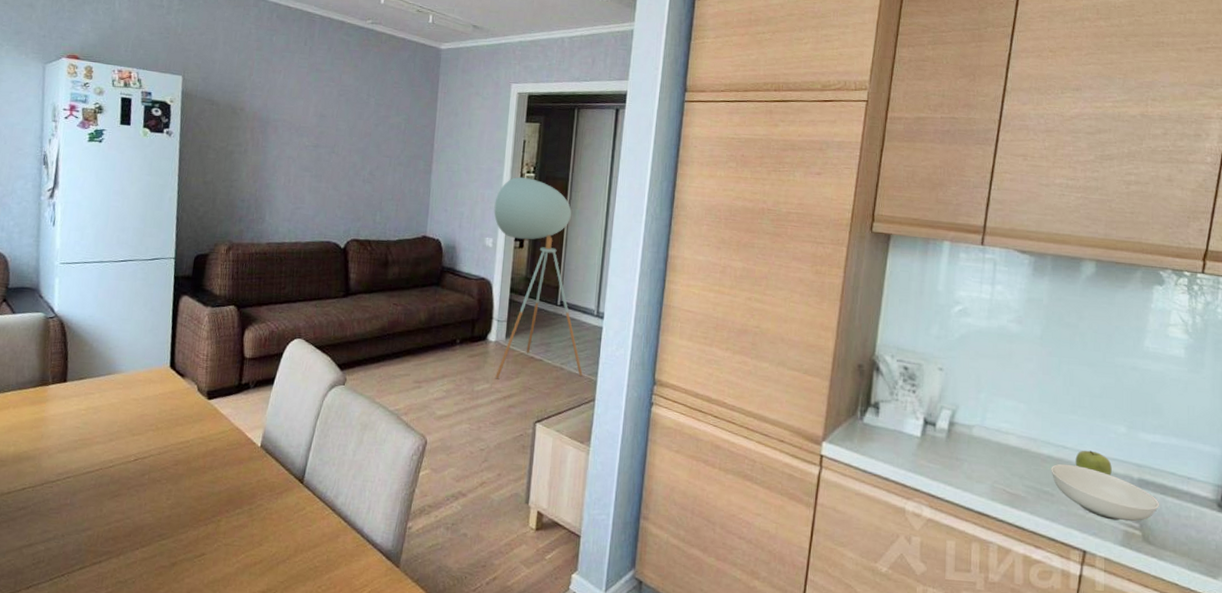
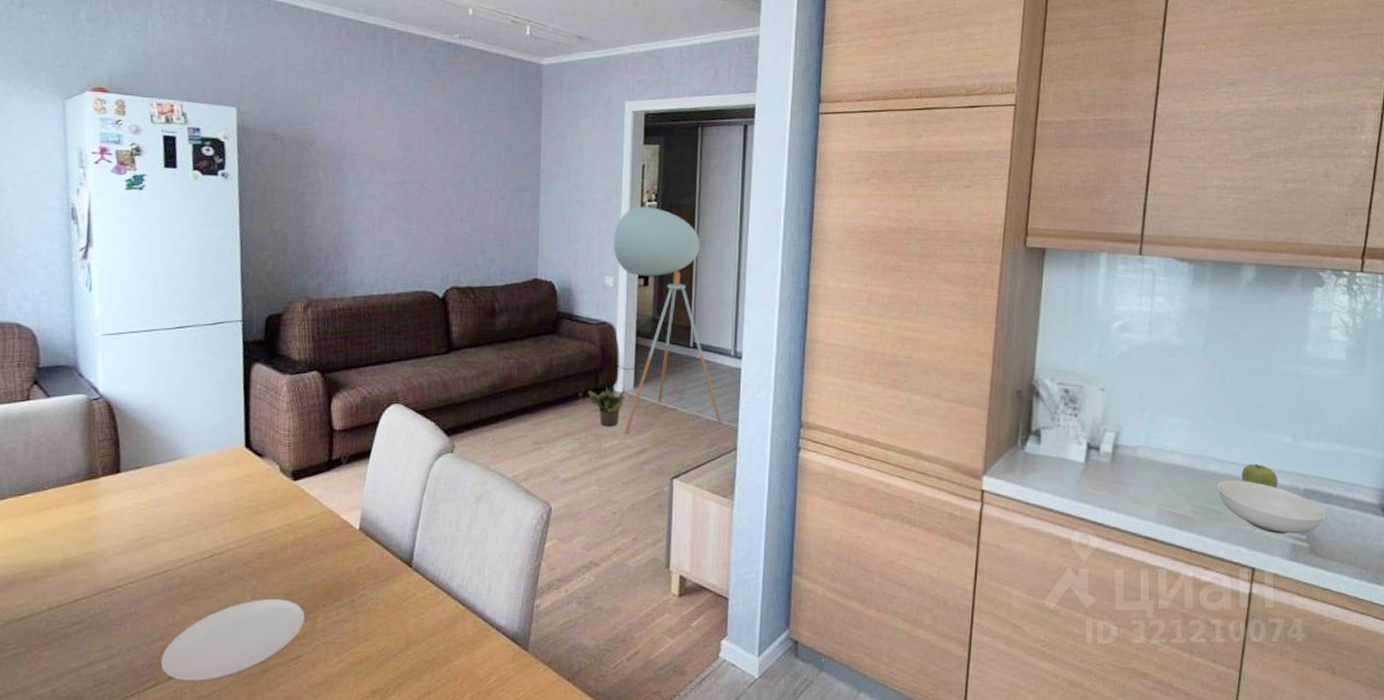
plate: none [88,501,210,569] -> present [160,599,305,682]
potted plant: none [464,335,498,372] -> present [587,386,626,427]

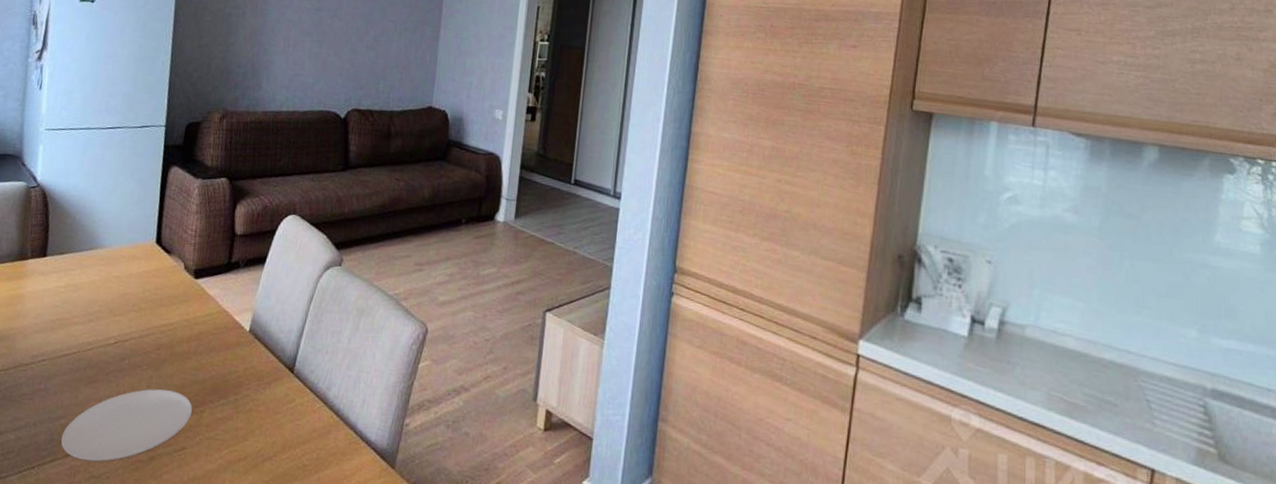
potted plant: present [587,386,626,427] -> none [470,214,506,255]
floor lamp: present [613,206,722,434] -> none [503,45,598,263]
bowl: present [1217,479,1326,534] -> none [1113,370,1237,438]
fruit: present [1241,464,1278,488] -> none [1140,355,1182,385]

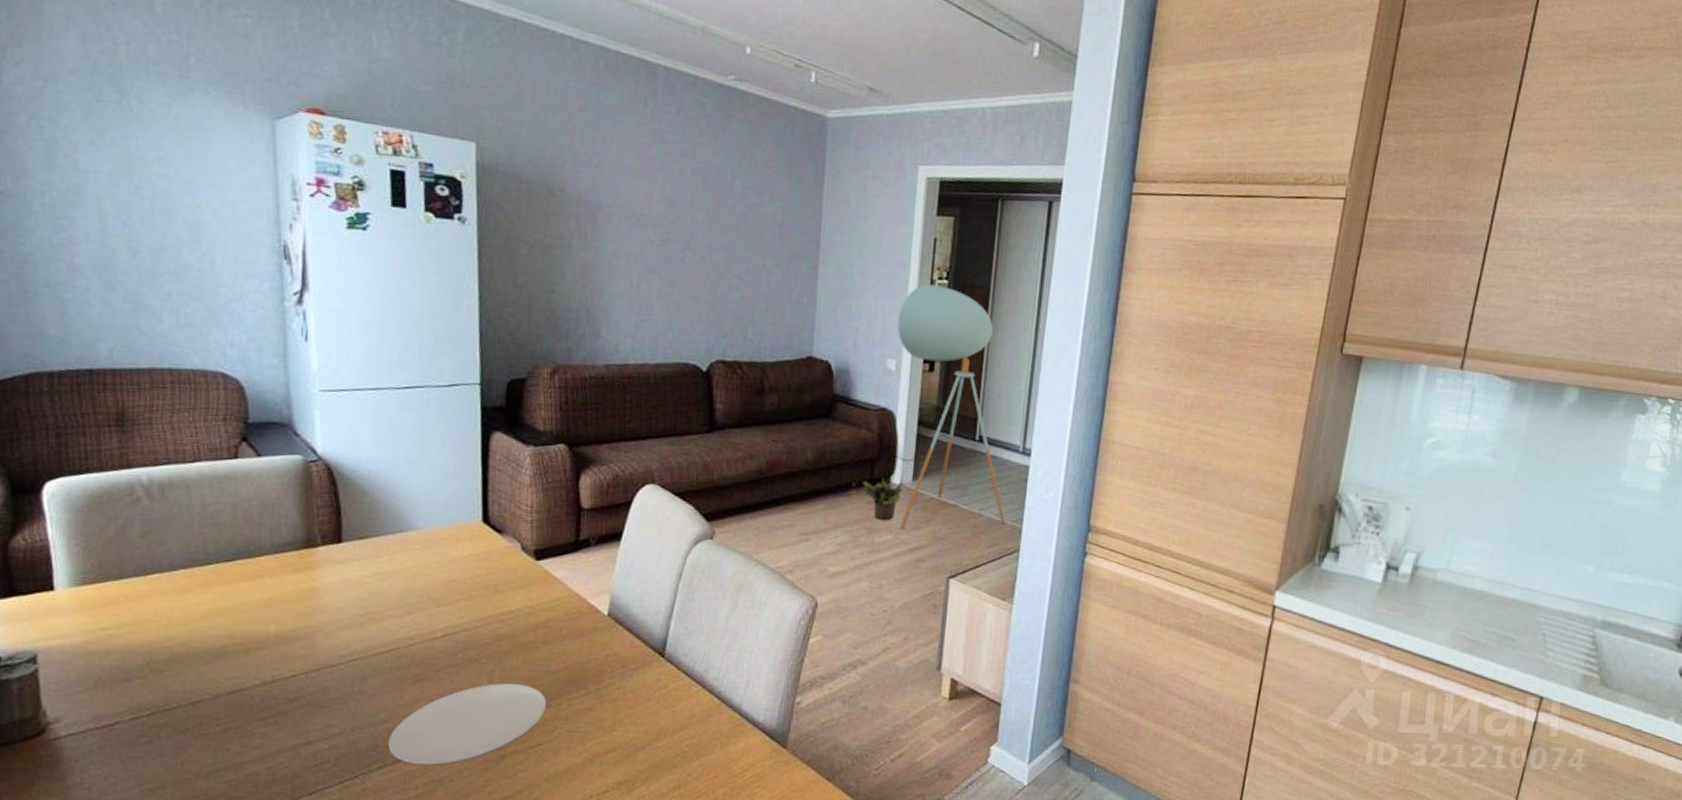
potted plant: none [470,214,506,255] -> present [862,477,903,521]
floor lamp: none [503,45,598,263] -> present [897,283,1005,529]

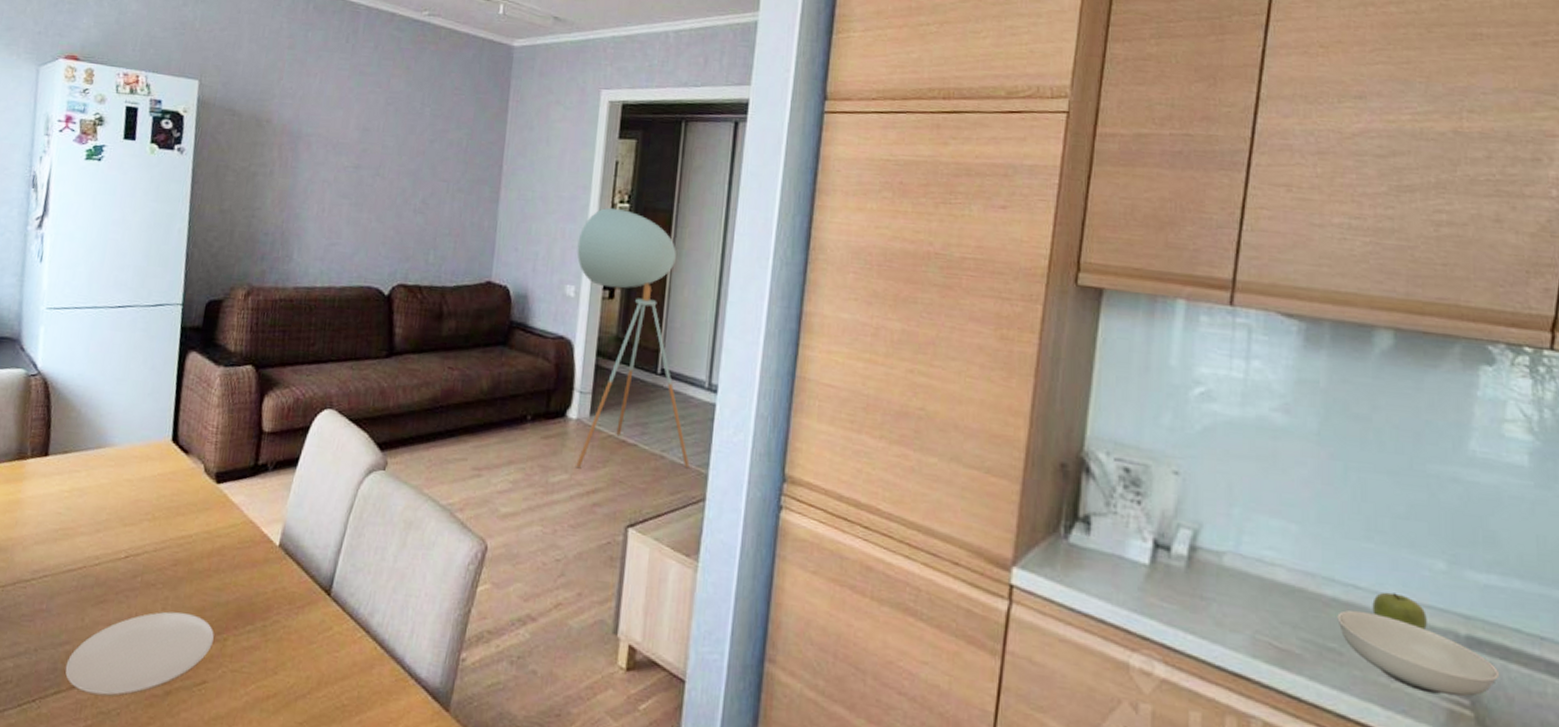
potted plant: present [862,477,903,521] -> none [537,410,580,459]
bowl: none [1514,607,1621,665] -> present [1337,610,1500,697]
fruit: none [1539,592,1577,618] -> present [1372,592,1427,630]

